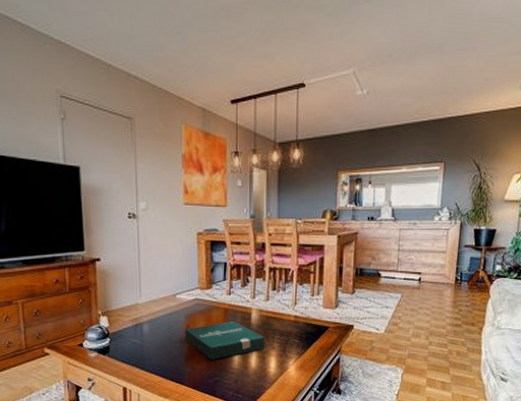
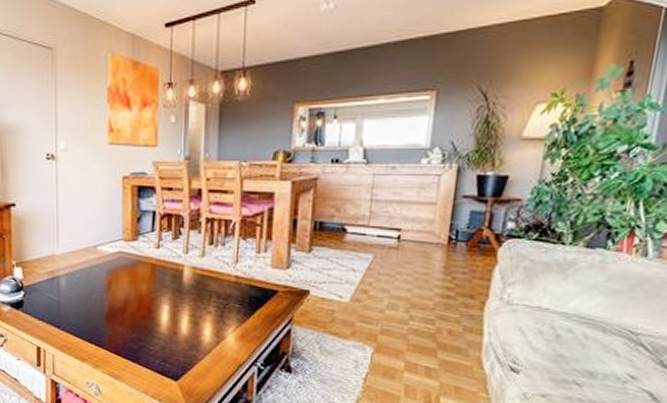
pizza box: present [184,321,265,360] -> none [106,279,199,322]

